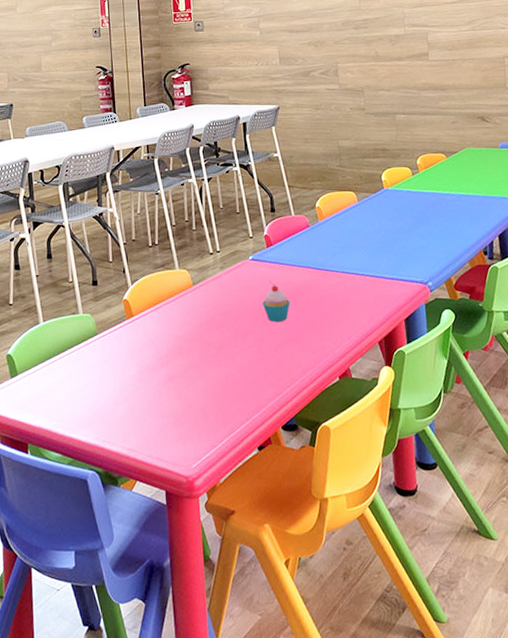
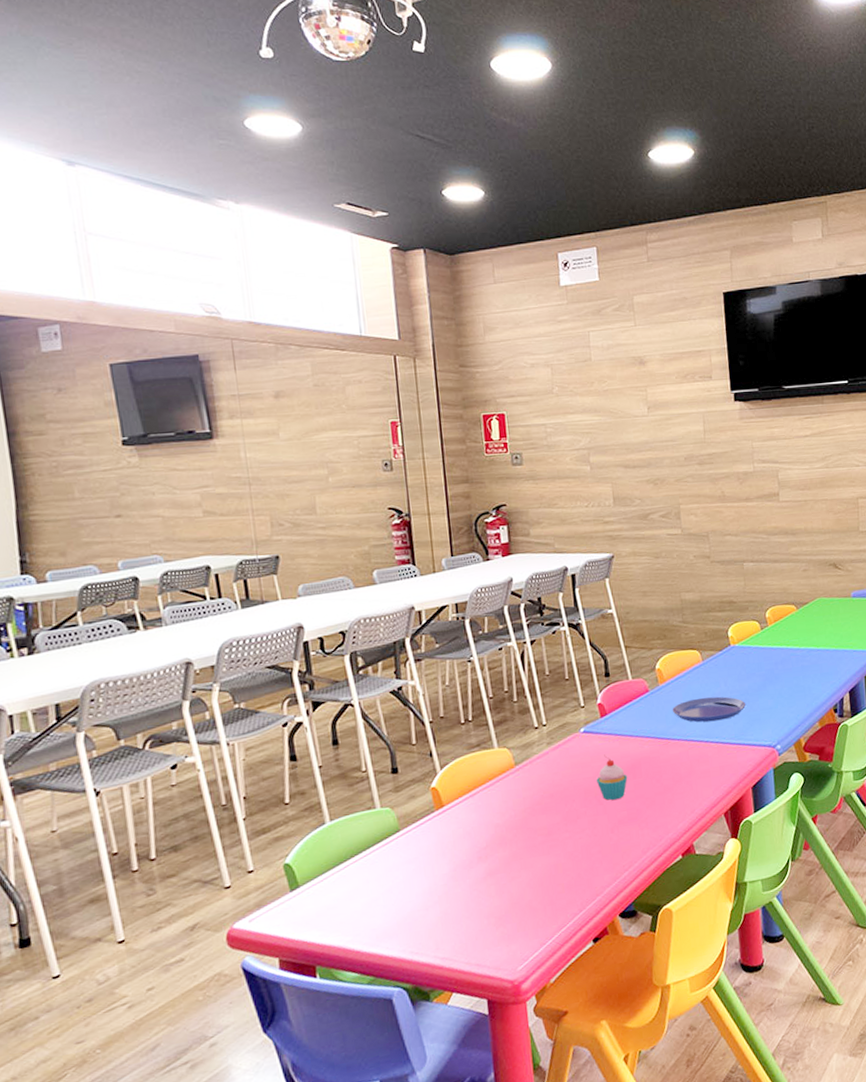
plate: none [330,234,398,257] -> present [672,696,745,722]

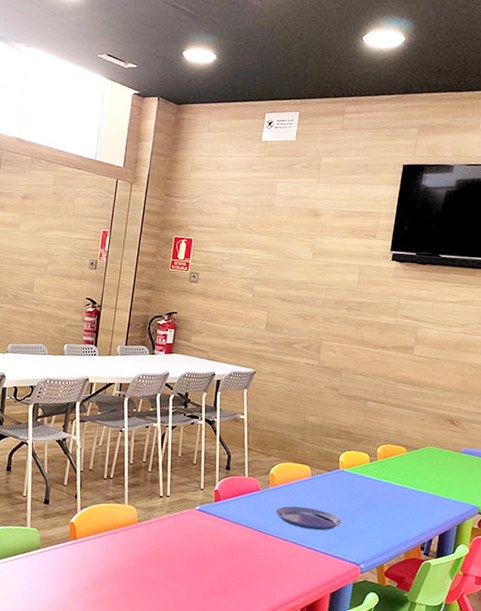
cupcake: present [596,754,628,800] -> none [199,532,226,572]

